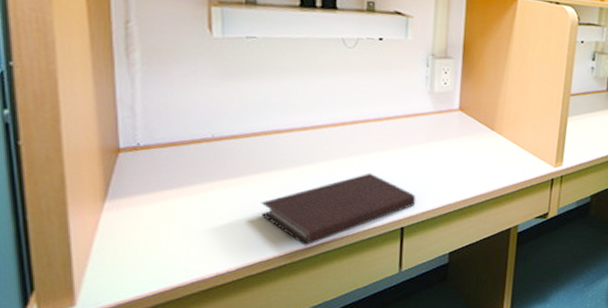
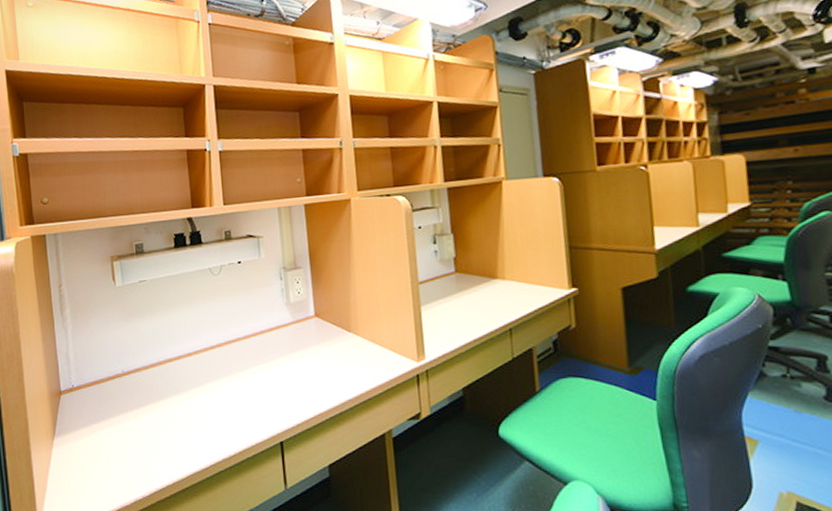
notebook: present [260,173,416,246] -> none [162,389,290,468]

